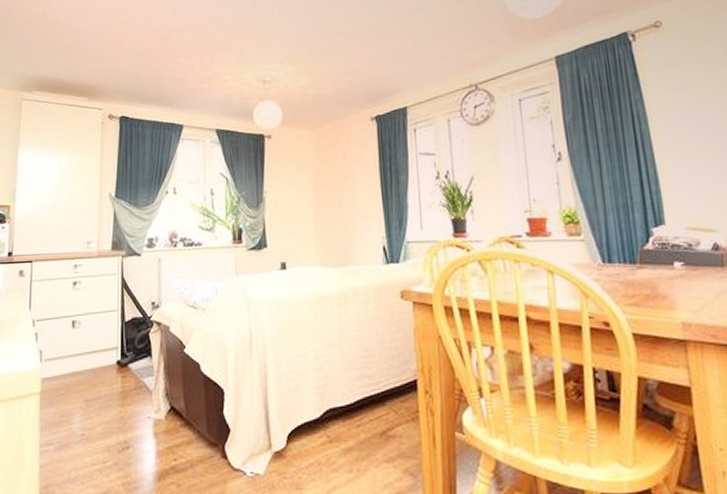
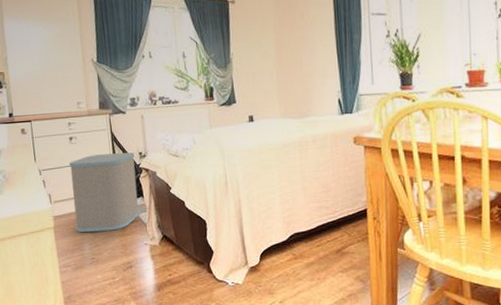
laundry basket: none [66,302,146,399] -> present [69,152,140,232]

